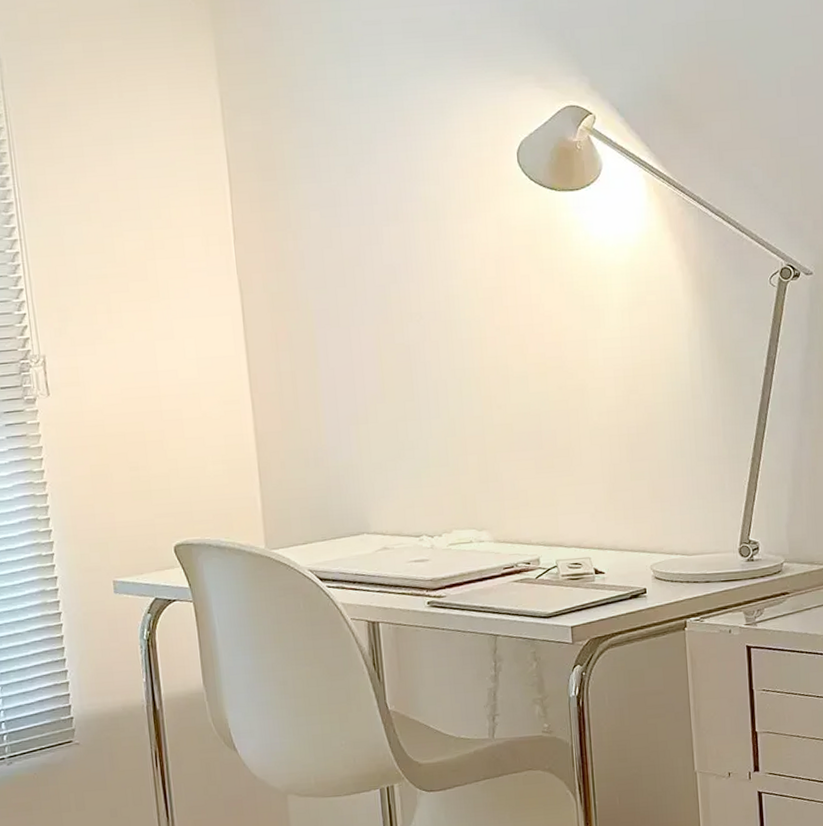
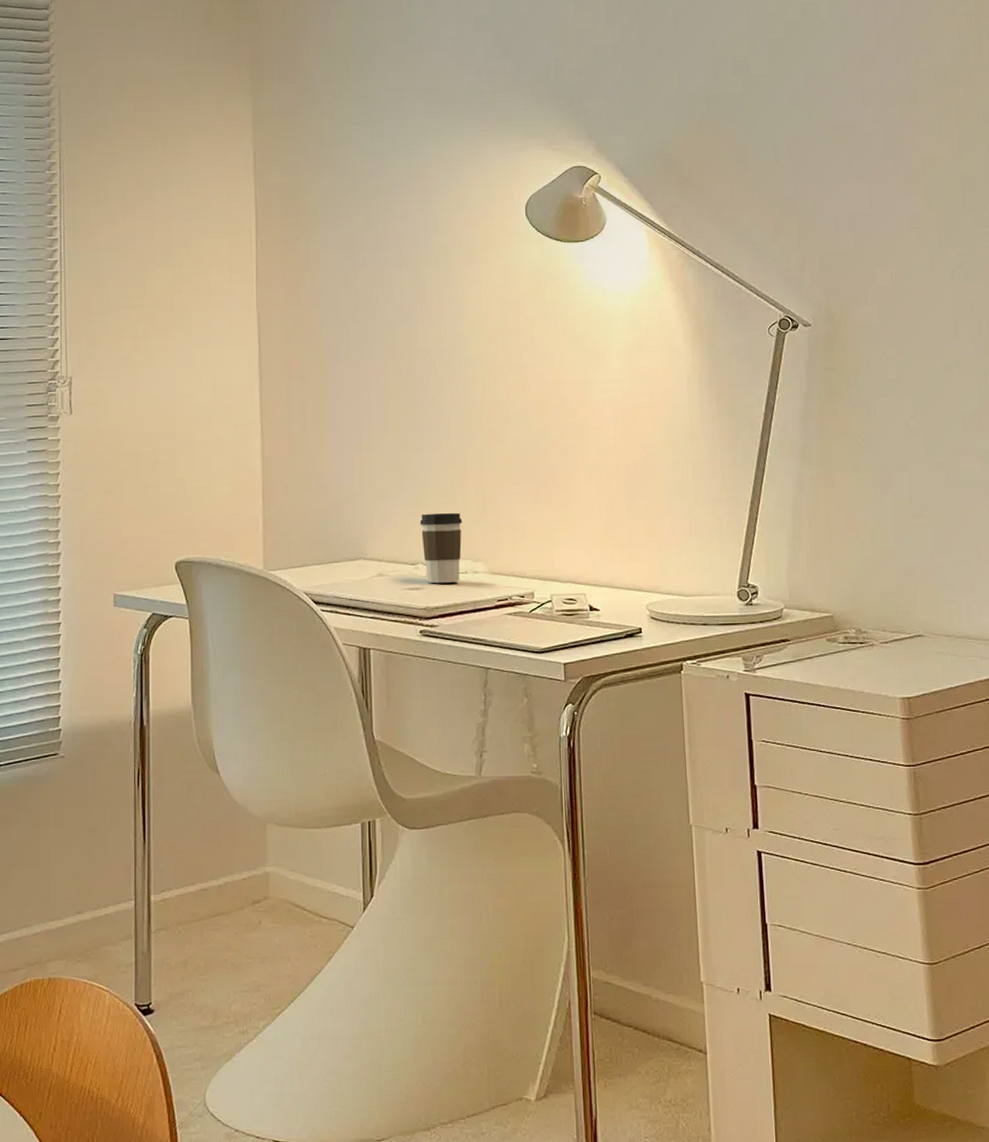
coffee cup: none [422,482,466,554] -> present [419,512,463,583]

